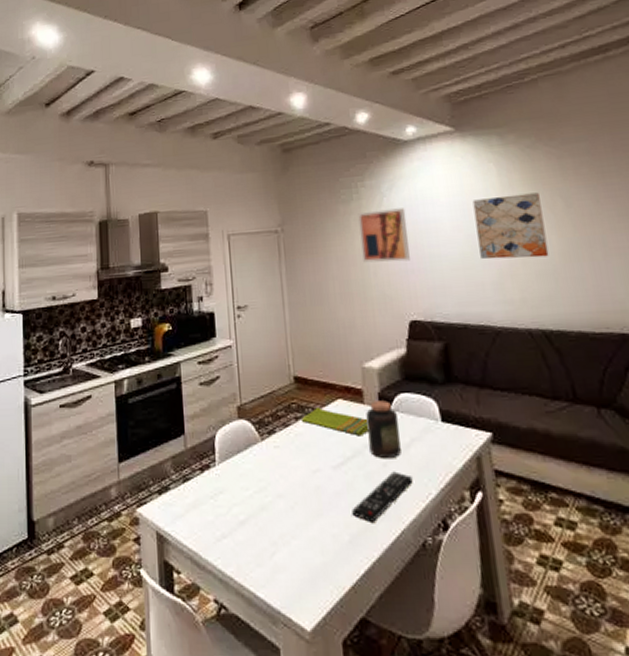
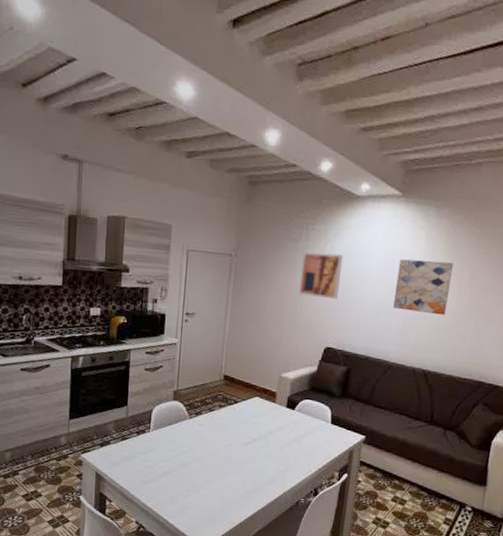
dish towel: present [302,406,369,436] -> none [224,400,276,426]
remote control: present [352,471,413,522] -> none [250,453,300,485]
jar: present [366,400,401,459] -> none [272,402,300,444]

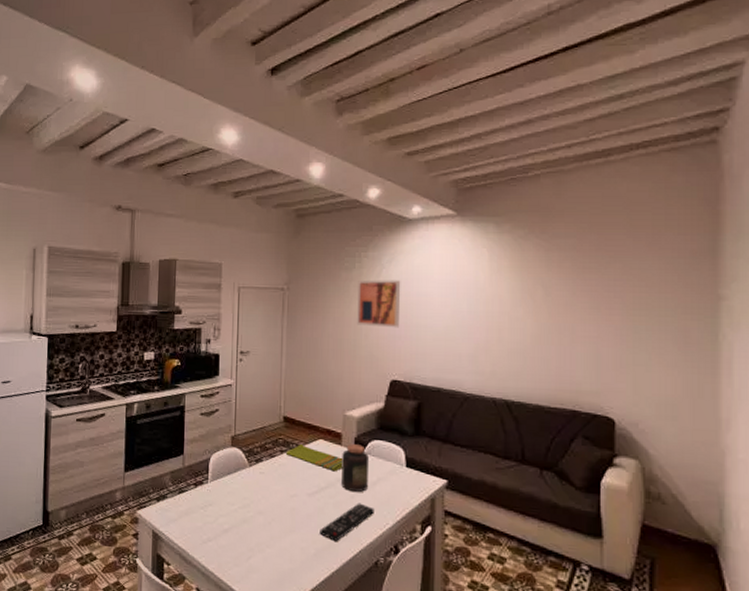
dish towel: none [224,400,276,426] -> present [286,443,343,472]
remote control: none [250,453,300,485] -> present [320,503,374,541]
jar: none [272,402,300,444] -> present [341,444,370,493]
wall art: present [393,259,453,316] -> none [462,279,523,338]

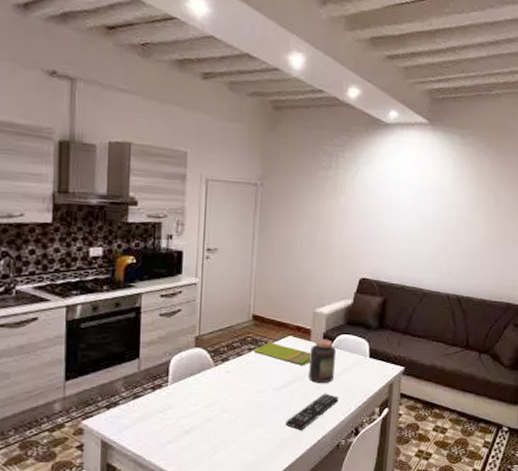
wall art: present [357,280,401,328] -> none [331,181,375,229]

